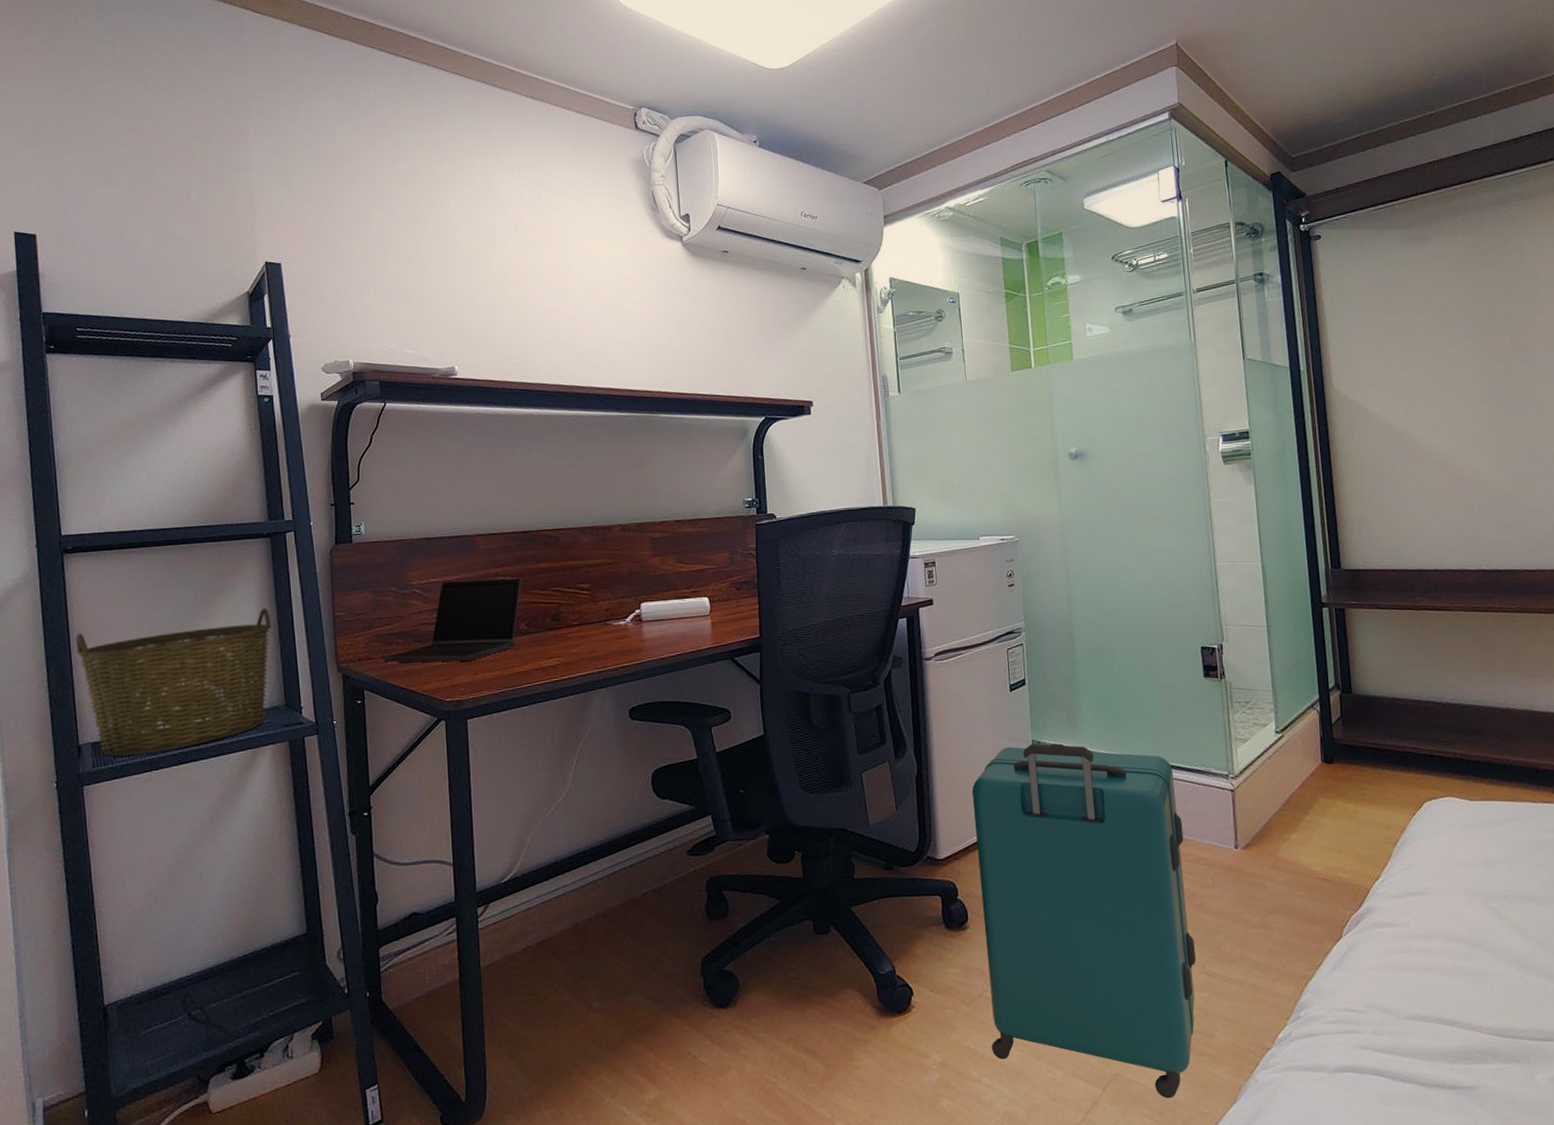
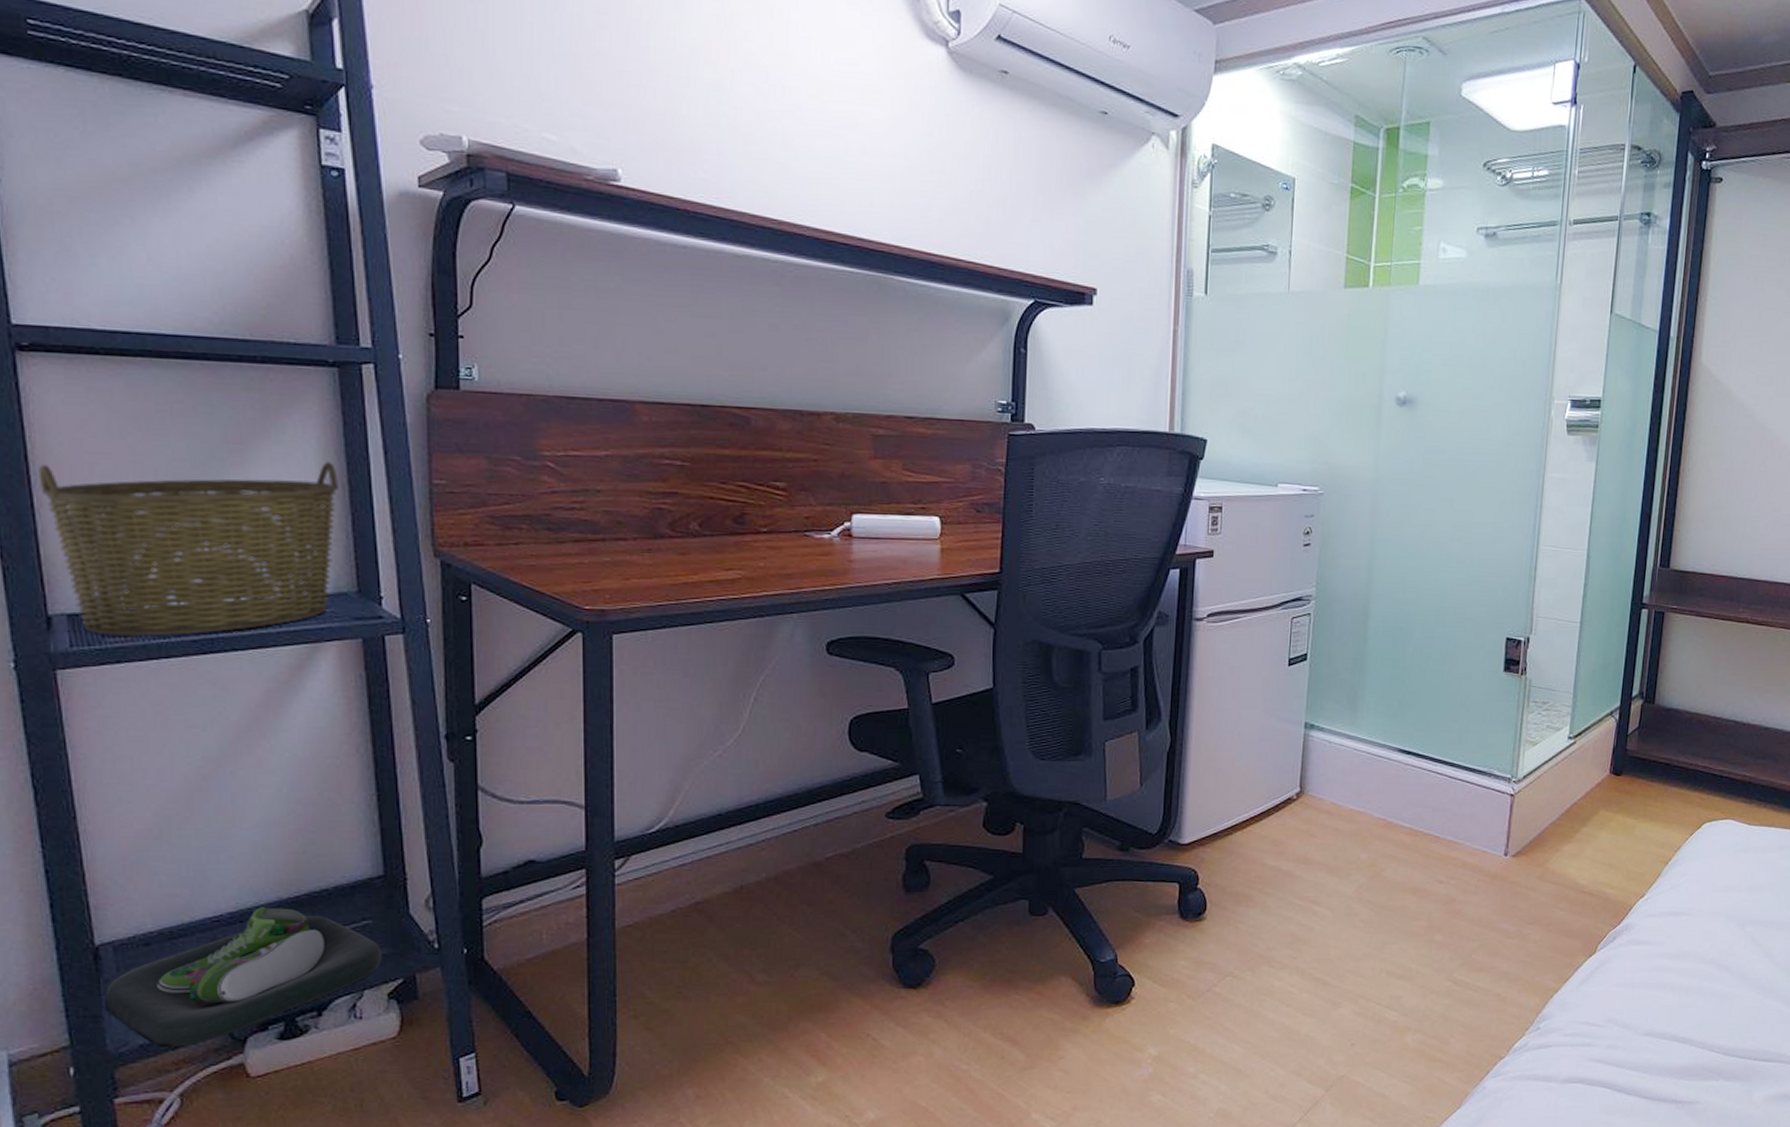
shoe: none [110,965,306,1090] -> present [104,906,382,1047]
laptop computer: present [383,577,522,663] -> none [499,457,695,562]
suitcase: present [971,743,1196,1099] -> none [1214,726,1454,1102]

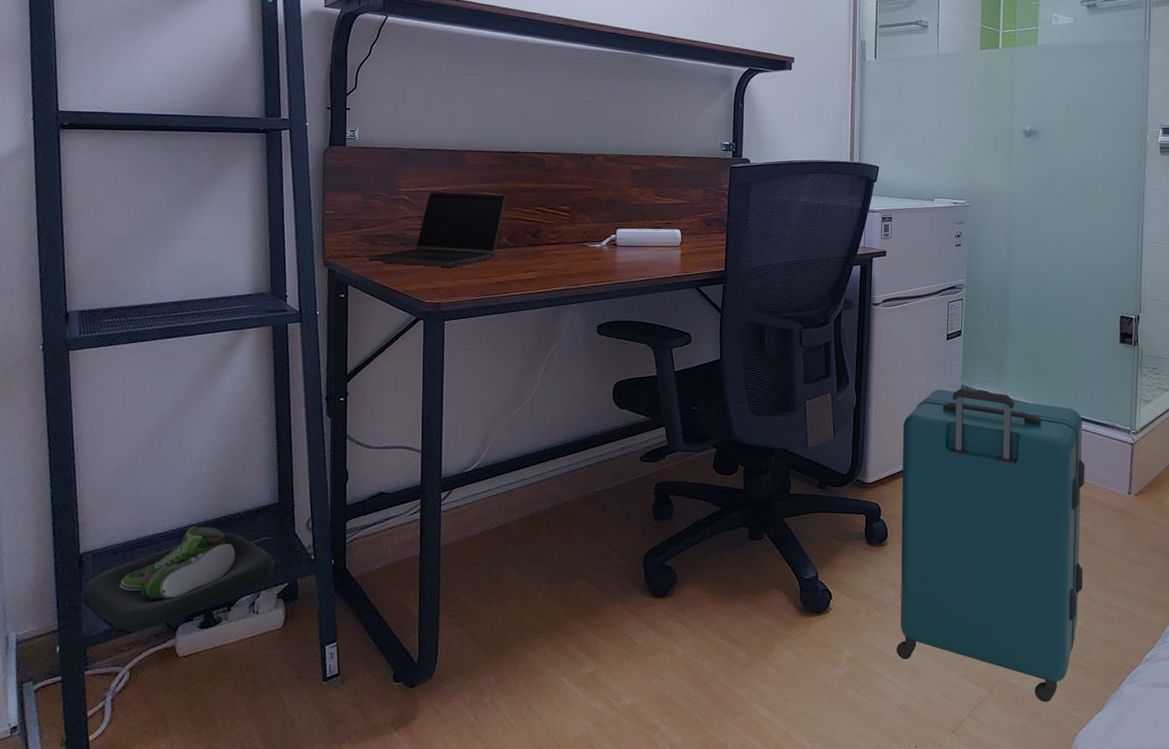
basket: present [38,461,339,637] -> none [68,199,262,326]
laptop computer: none [499,457,695,562] -> present [368,192,506,267]
suitcase: none [1214,726,1454,1102] -> present [896,388,1085,703]

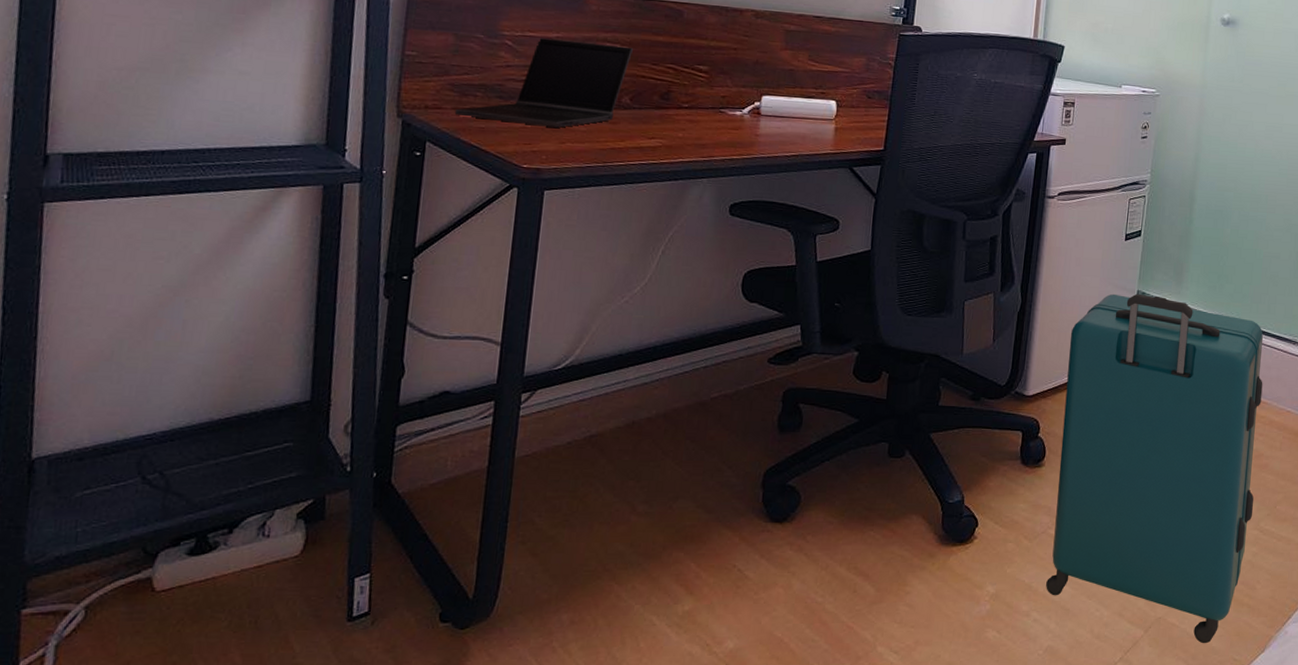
shoe: present [84,526,274,632] -> none [30,427,298,559]

